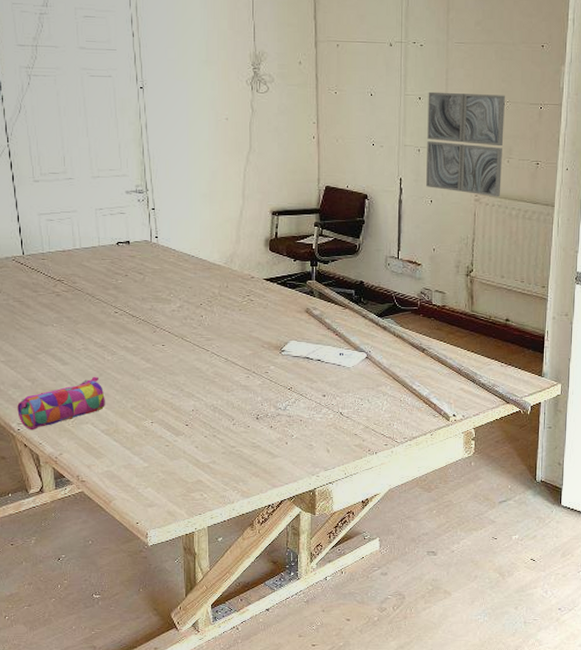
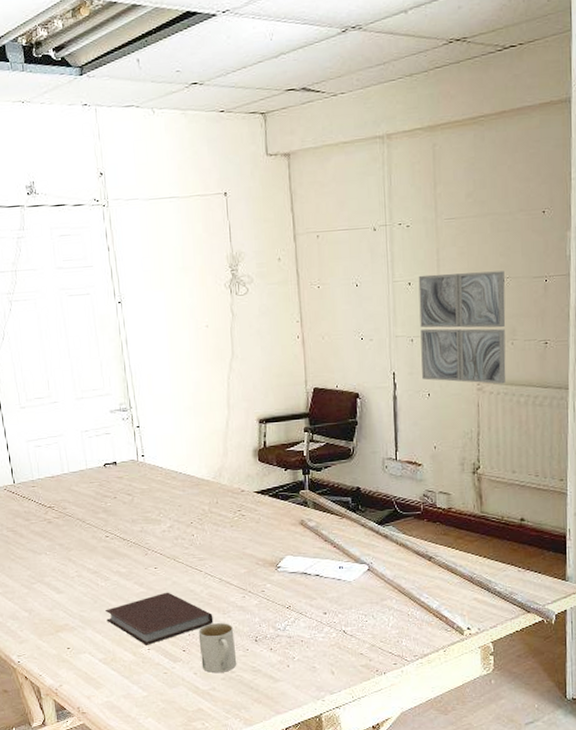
pencil case: present [17,376,105,430] -> none [16,603,101,662]
notebook: none [111,369,217,419] -> present [106,592,214,645]
mug: none [202,400,238,448] -> present [198,623,237,674]

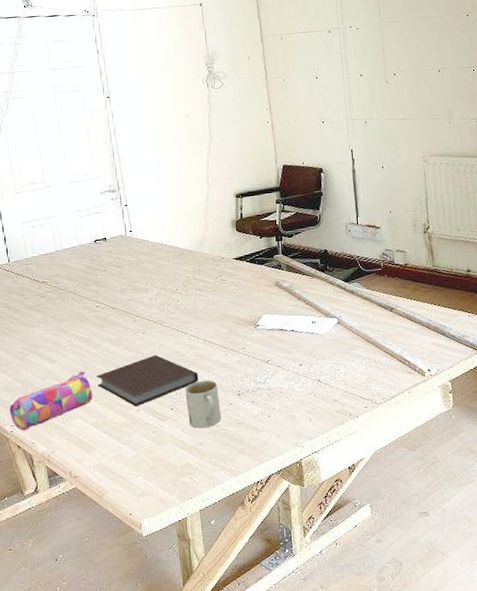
pencil case: none [16,603,101,662] -> present [9,370,93,431]
wall art: present [418,271,506,384] -> none [368,63,447,156]

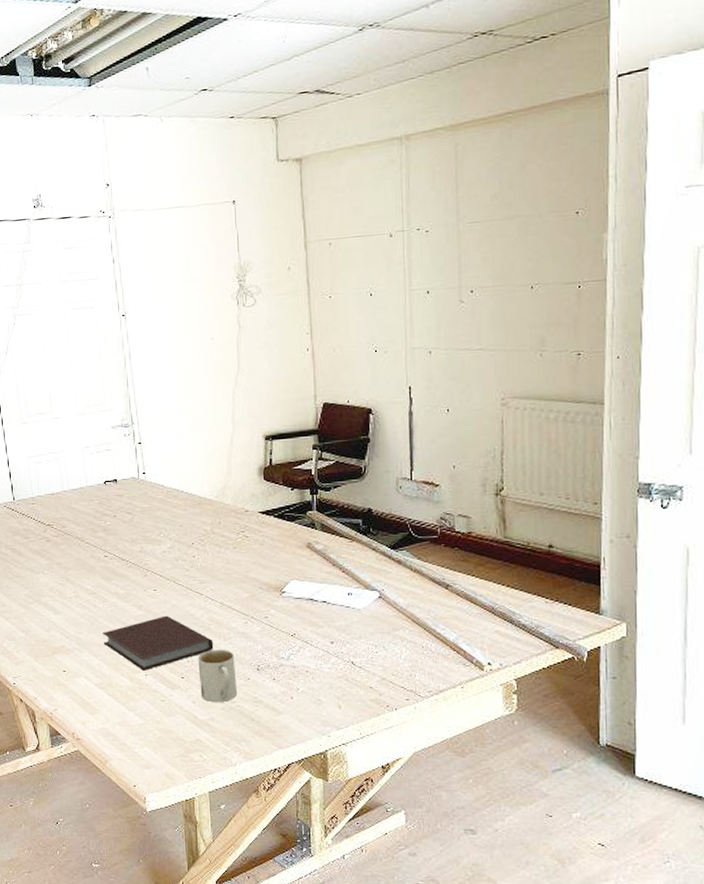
pencil case: present [9,370,93,431] -> none [12,625,98,684]

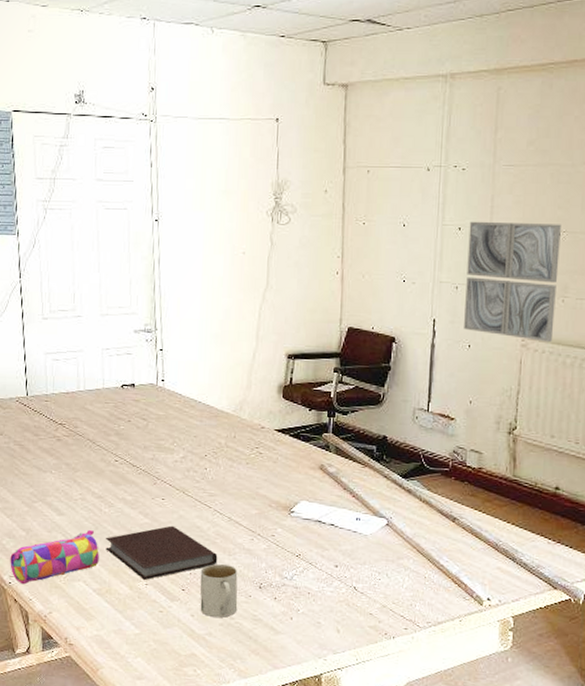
pencil case: none [12,625,98,684] -> present [10,529,99,585]
wall art: none [438,277,534,399] -> present [464,221,561,343]

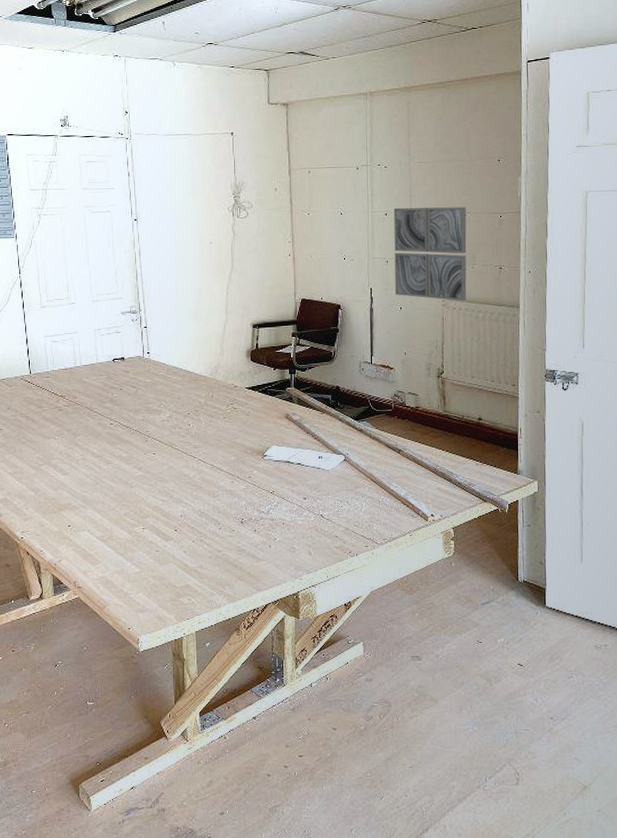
pencil case: present [10,529,99,585] -> none [21,485,101,538]
notebook: present [106,525,218,580] -> none [106,476,204,525]
mug: present [200,564,238,618] -> none [190,505,224,552]

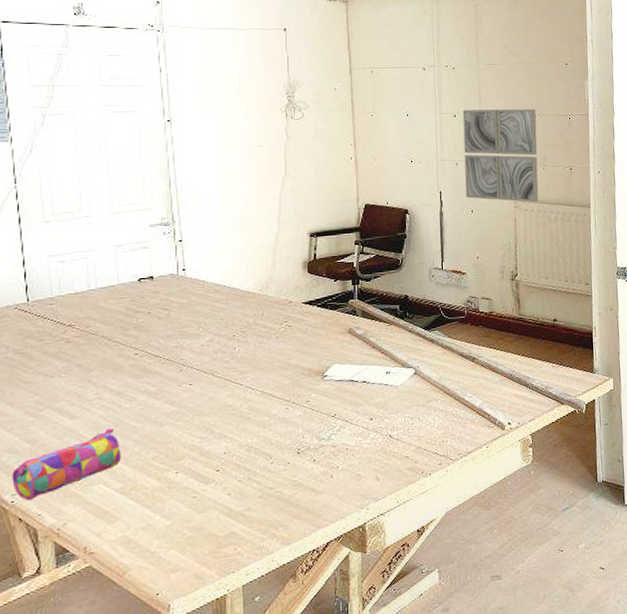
pencil case: none [21,485,101,538] -> present [12,428,121,501]

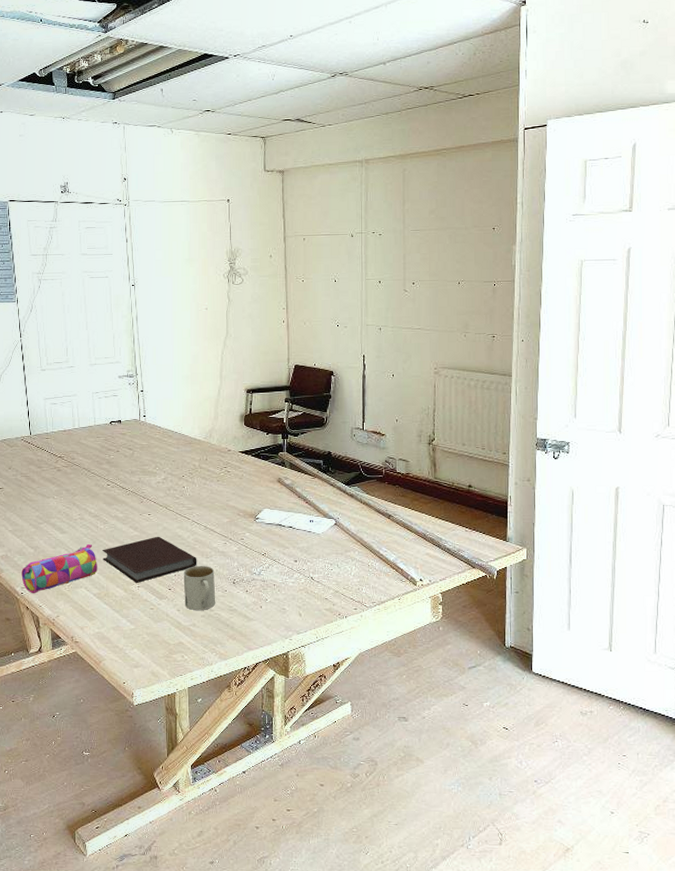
notebook: none [128,409,253,469] -> present [103,536,197,583]
mug: none [235,437,277,492] -> present [183,566,216,611]
wall art: present [462,109,539,203] -> none [387,275,460,369]

